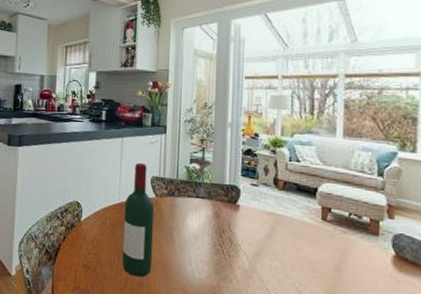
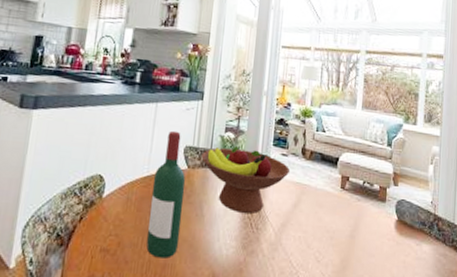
fruit bowl: none [168,177,262,241] -> present [201,146,291,214]

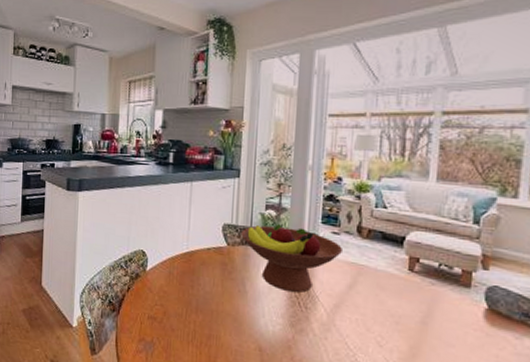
wine bottle: present [146,130,185,259] -> none [190,208,226,330]

